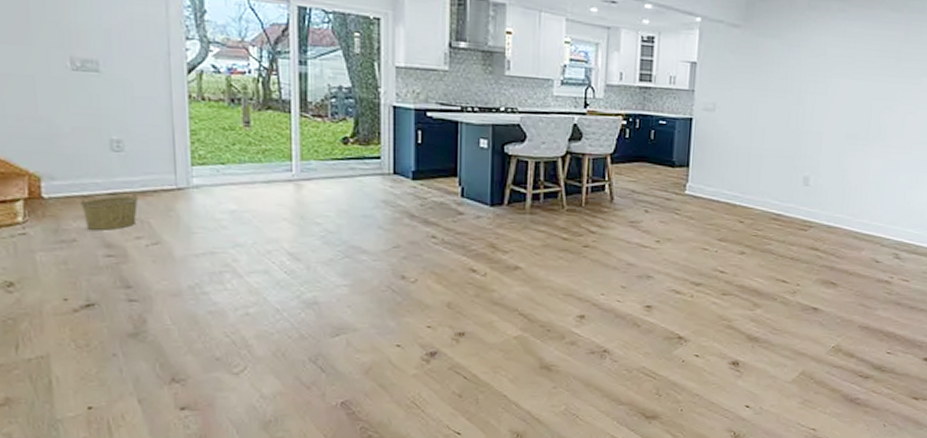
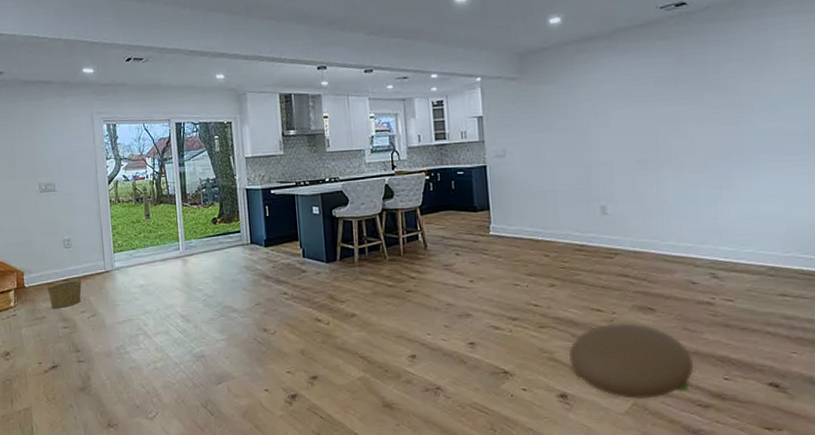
pouf: none [747,294,863,369] -> present [568,322,695,399]

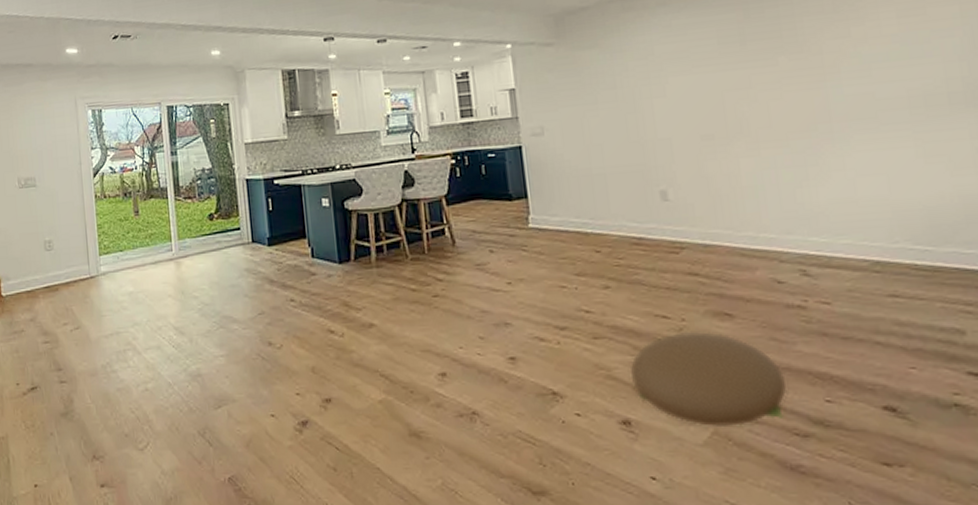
basket: present [47,279,82,308] -> none [26,286,65,320]

